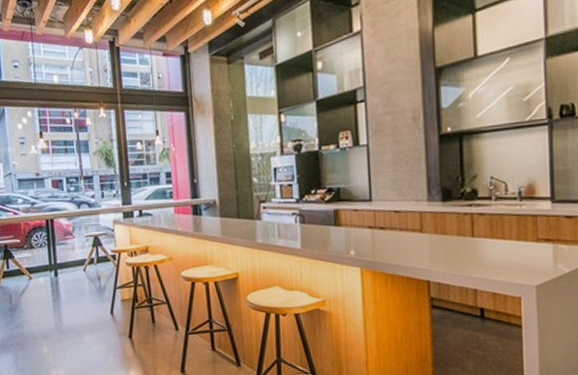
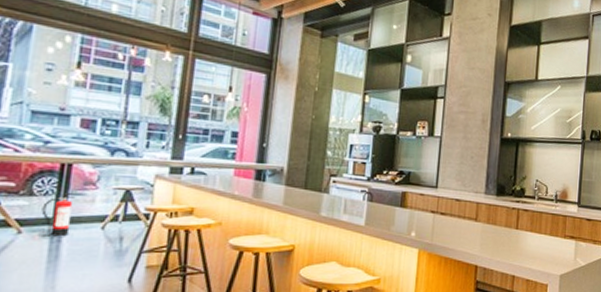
fire extinguisher: none [40,242,63,280] -> present [41,192,77,237]

